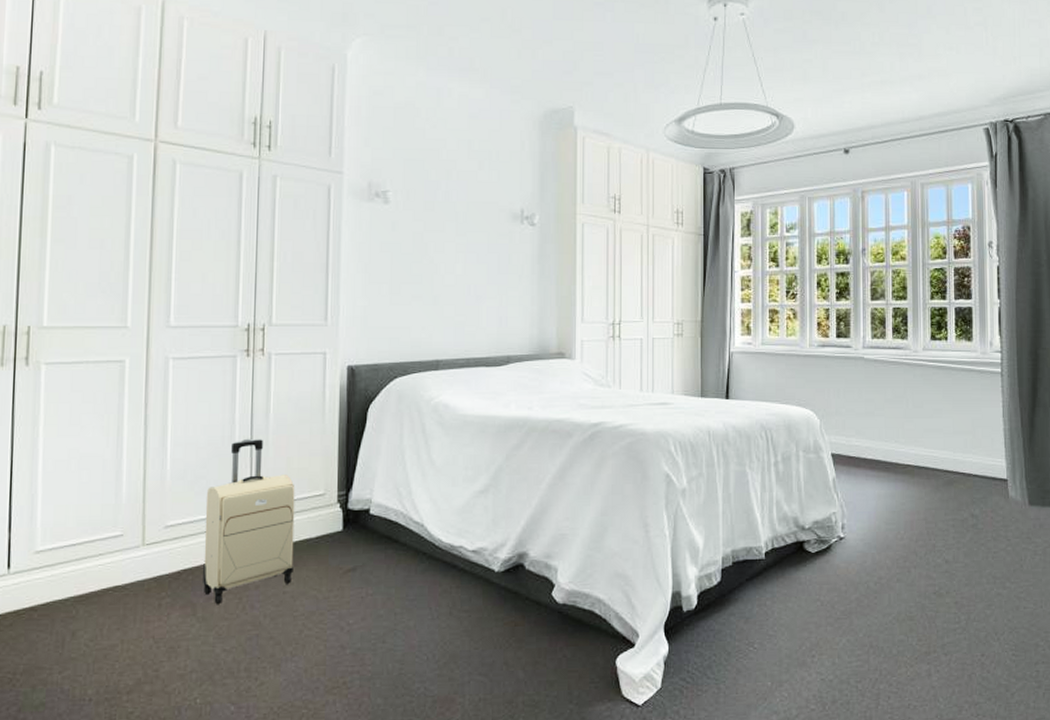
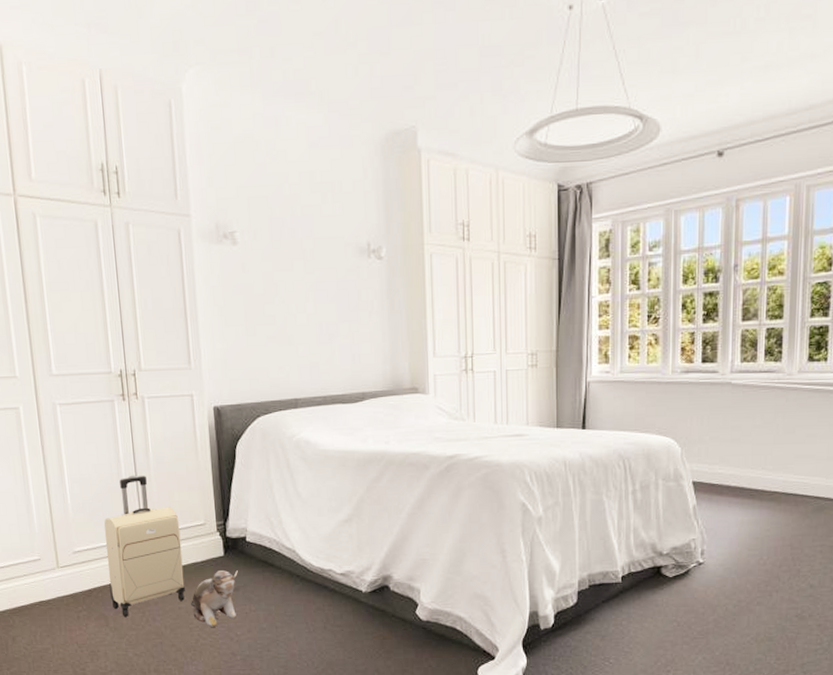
plush toy: none [298,547,357,616] -> present [191,570,238,628]

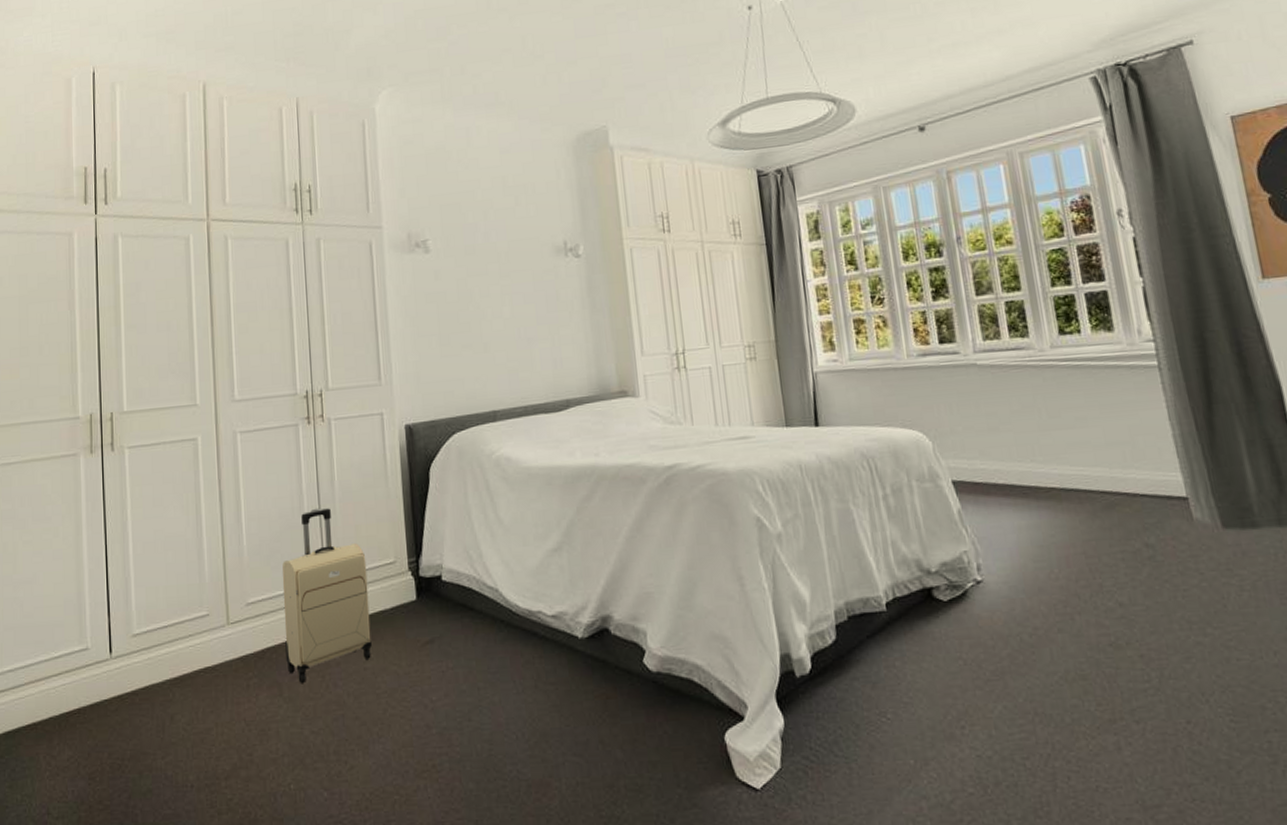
plush toy: present [191,570,238,628] -> none [378,617,433,693]

